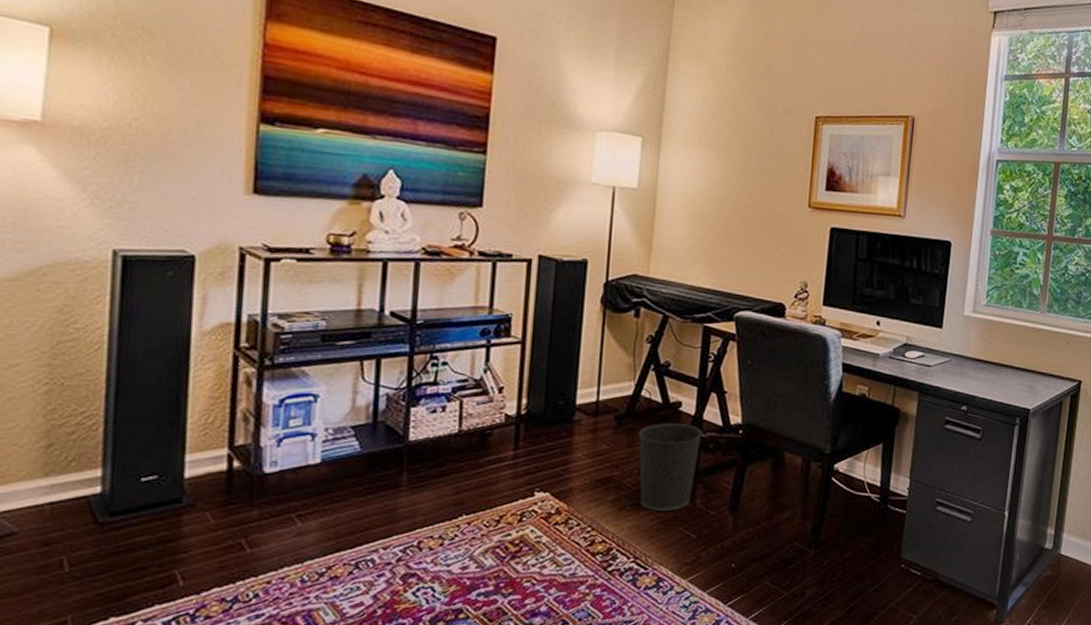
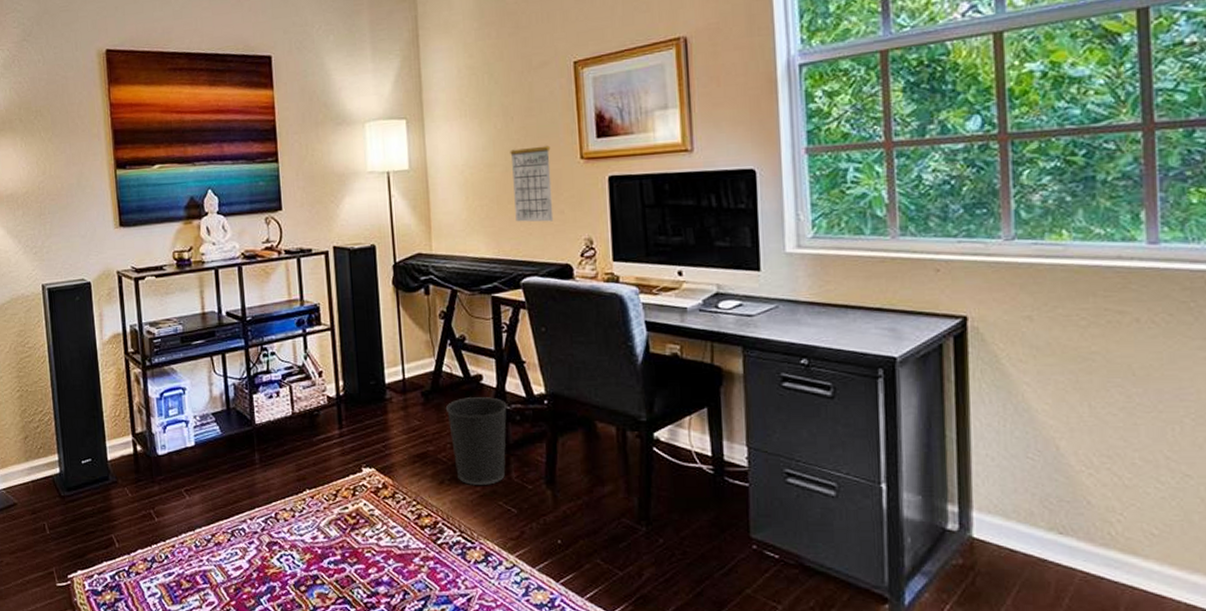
calendar: none [739,187,782,262] -> present [510,145,554,222]

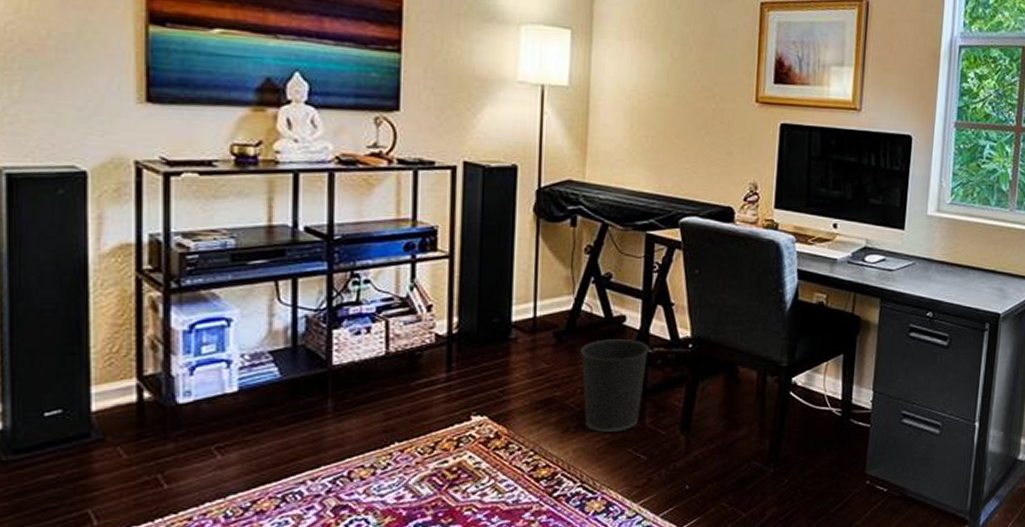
calendar: present [510,145,554,222] -> none [682,82,727,162]

